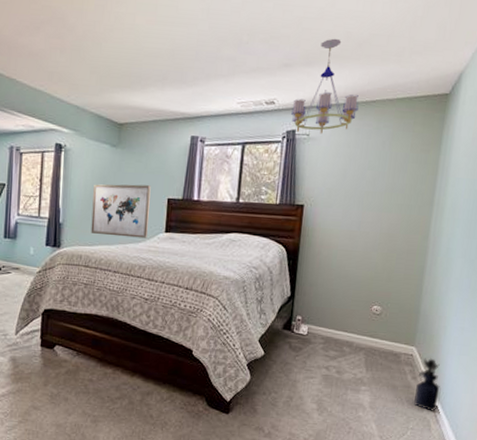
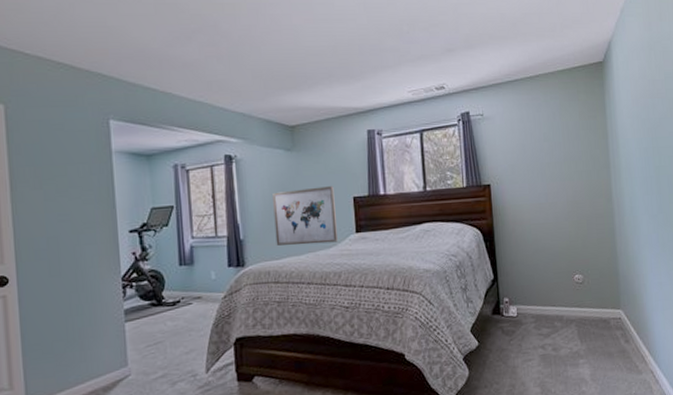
chandelier: present [291,38,359,134] -> none [461,20,524,114]
vase: present [414,358,441,411] -> none [630,318,655,372]

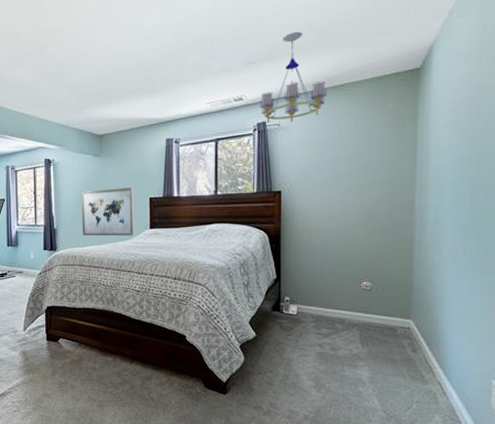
chandelier: none [461,20,524,114] -> present [260,31,327,124]

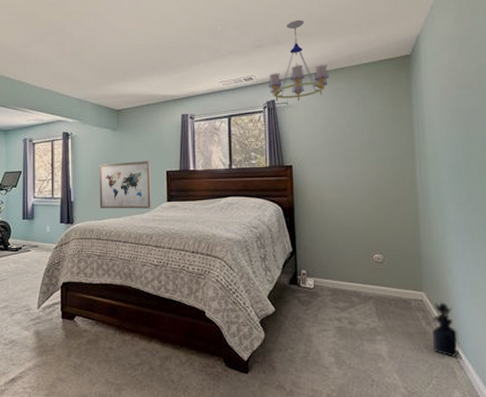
vase: none [417,330,445,383] -> present [432,302,460,357]

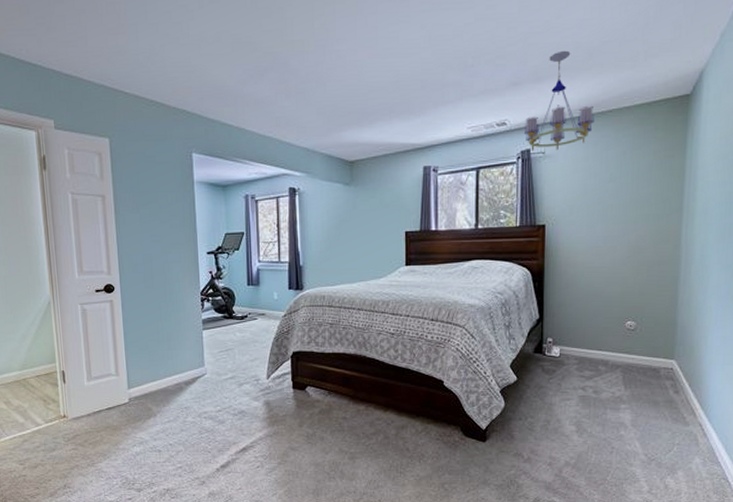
wall art: present [99,161,151,209] -> none [330,220,388,274]
vase: present [432,302,460,357] -> none [678,370,706,425]

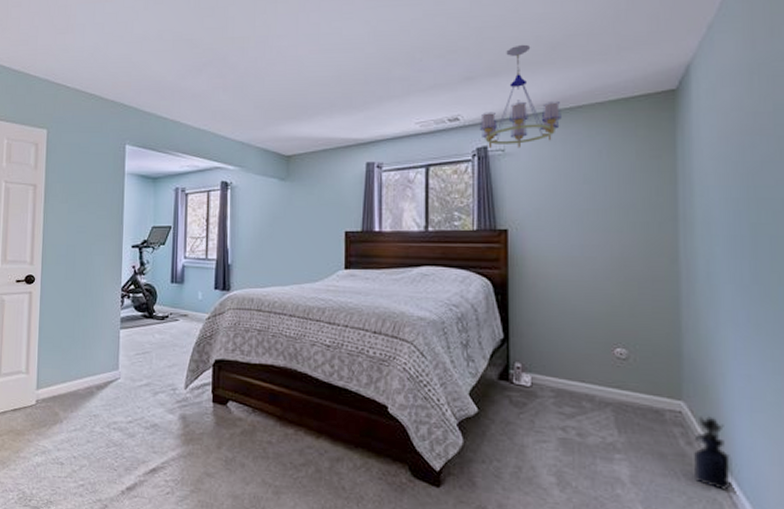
vase: none [678,370,706,425] -> present [694,416,733,490]

